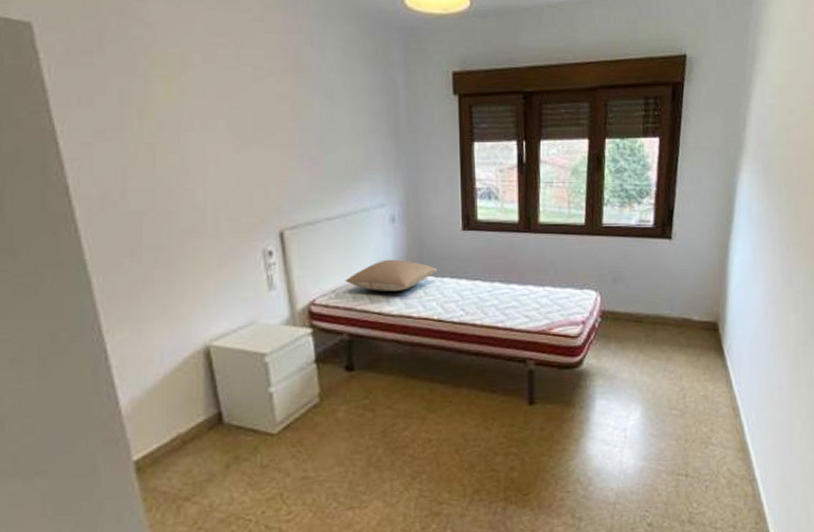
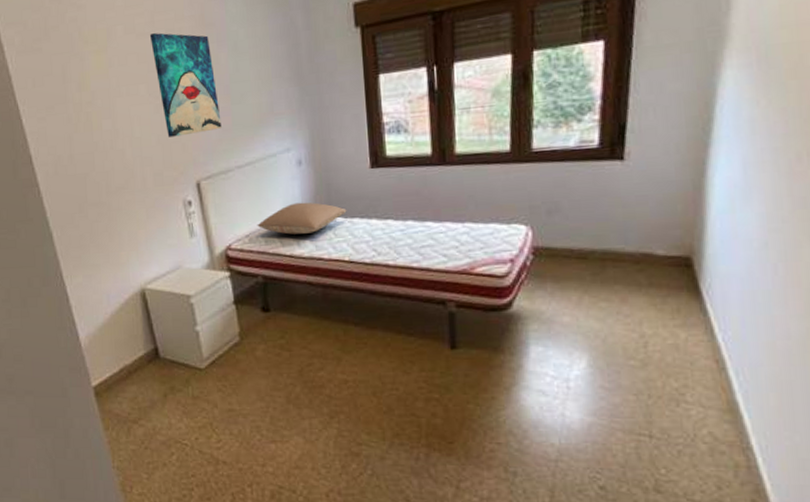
wall art: none [233,68,312,181] -> present [149,32,222,137]

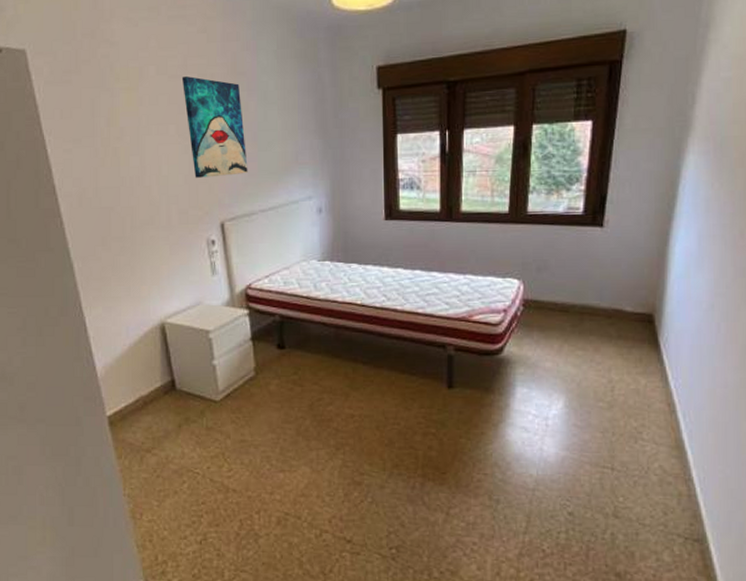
pillow: present [257,202,347,235] -> none [277,247,361,277]

